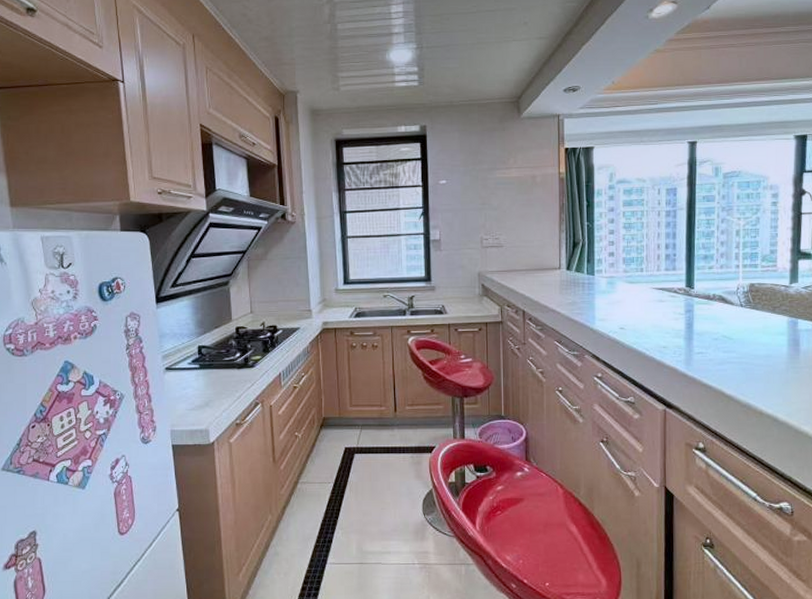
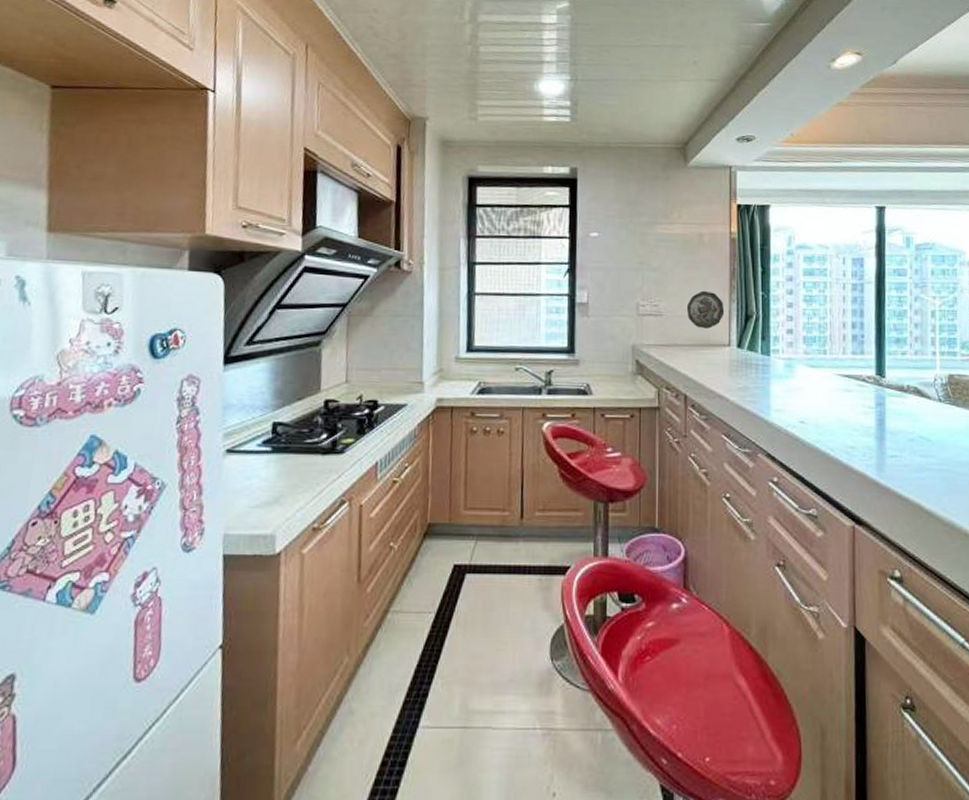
decorative plate: none [523,224,556,256] -> present [686,290,725,329]

